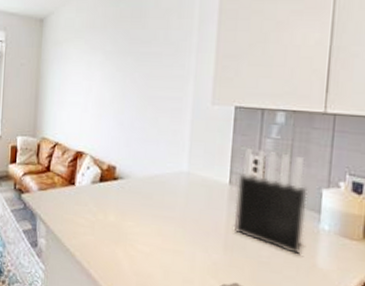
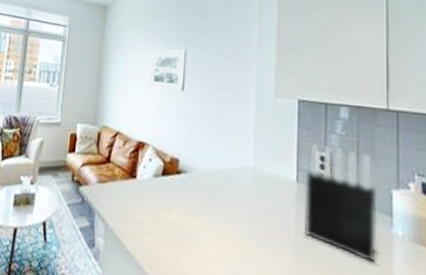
wall art: none [85,59,125,102] -> present [148,48,187,91]

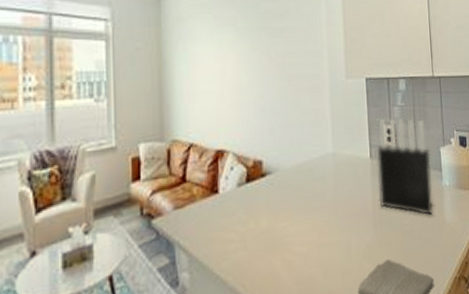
wall art: present [148,48,187,91] -> none [219,36,261,86]

